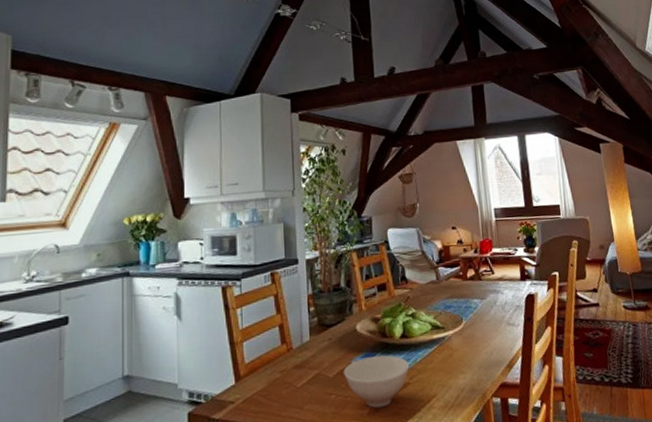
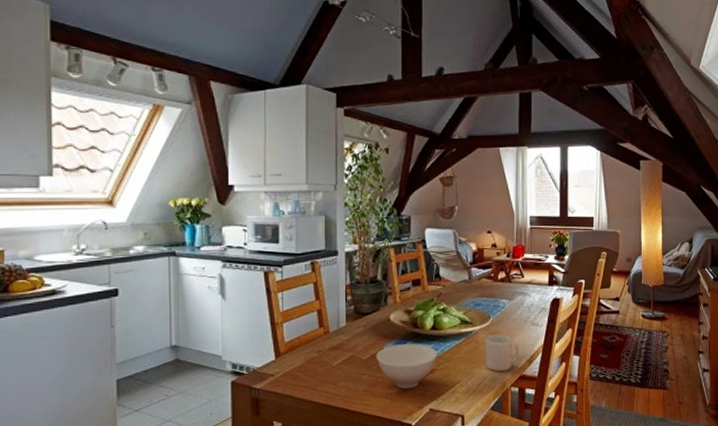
mug: none [459,338,498,381] -> present [484,334,520,372]

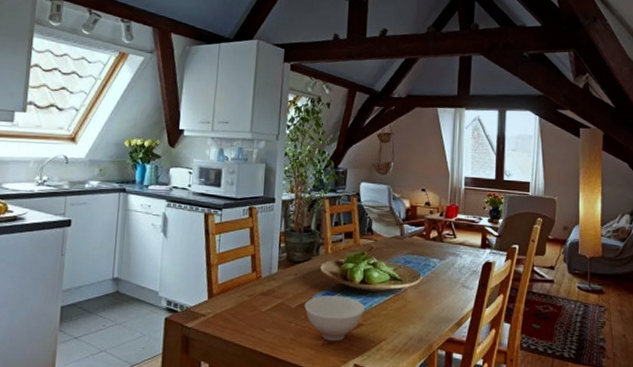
mug: present [484,334,520,372] -> none [412,293,448,333]

